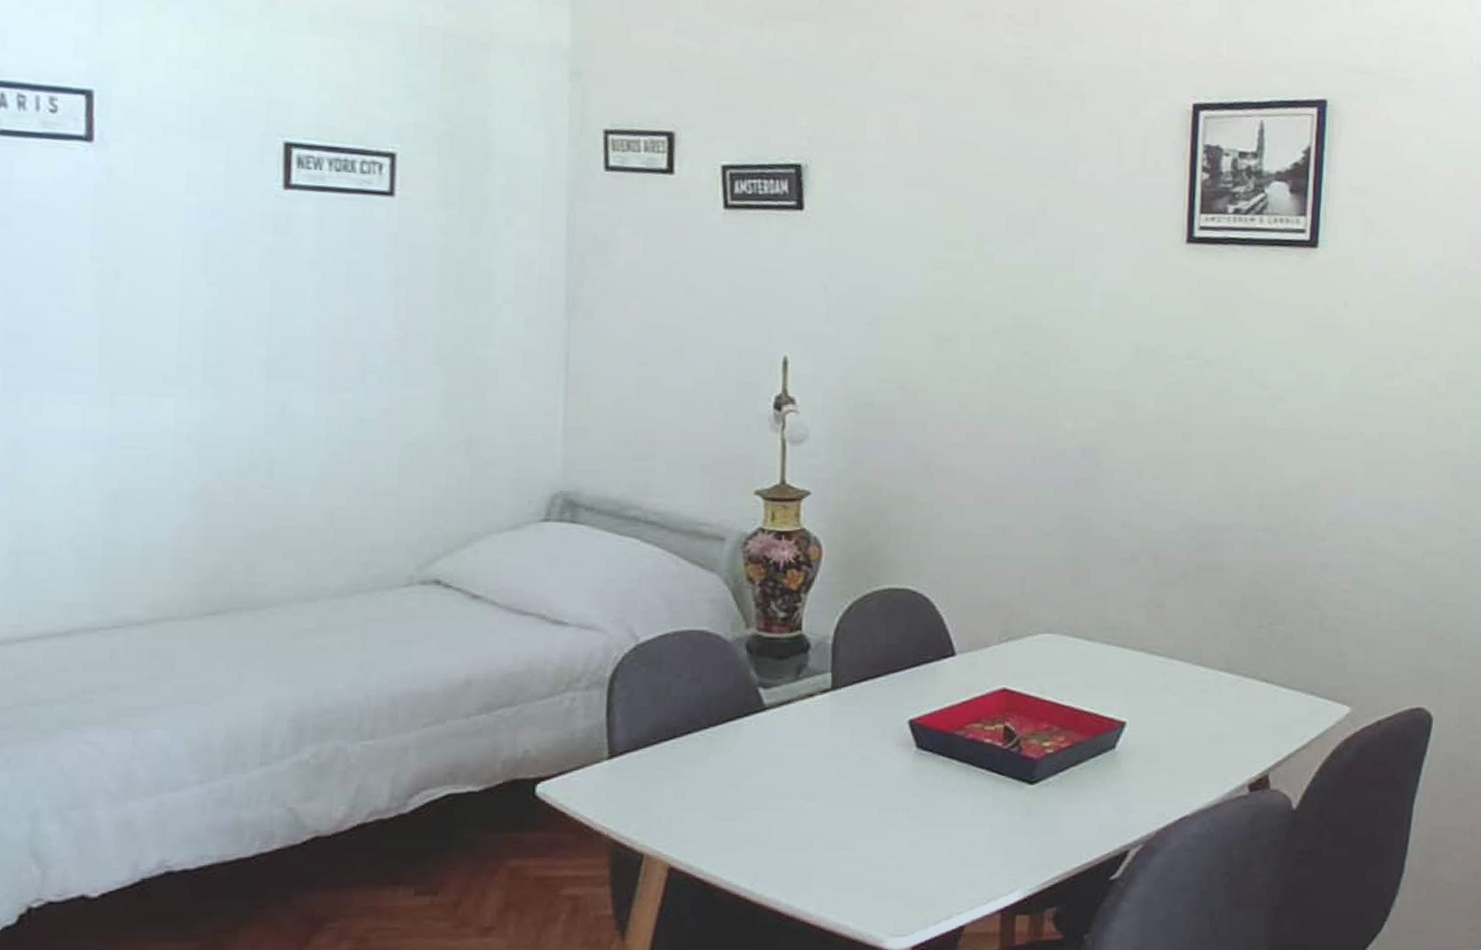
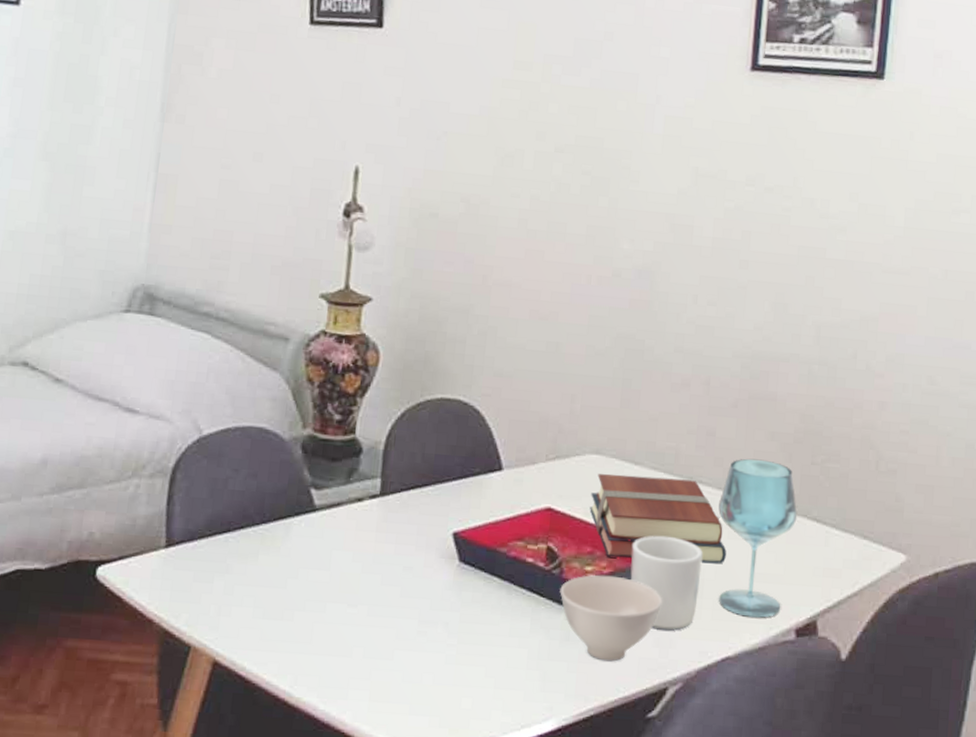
bowl: none [1019,749,1121,831] -> present [560,575,663,662]
books: none [1045,651,1180,732] -> present [590,473,726,564]
mug: none [1088,708,1158,796] -> present [630,536,703,631]
wine glass: none [1171,626,1247,777] -> present [718,458,798,618]

